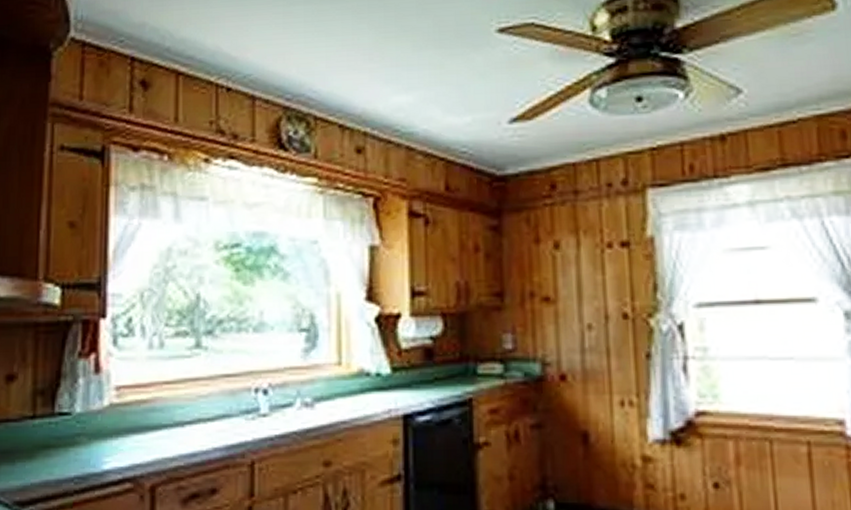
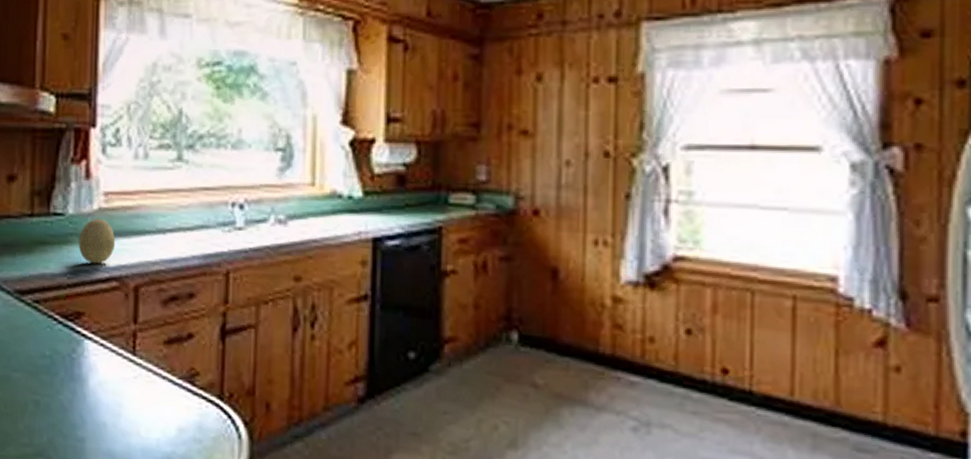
fruit: none [87,415,129,465] -> present [78,218,116,264]

